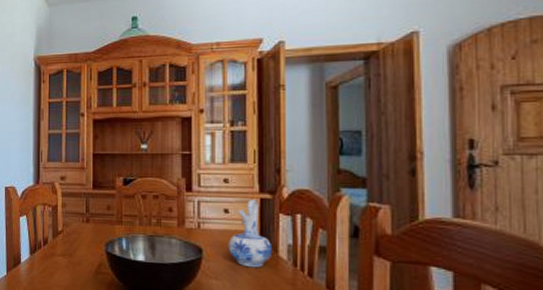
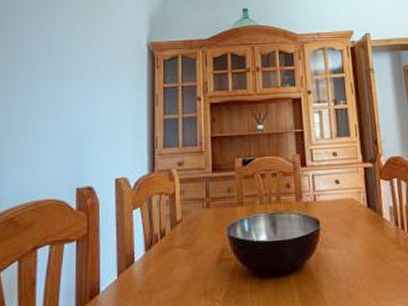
ceramic pitcher: present [227,200,273,268] -> none [341,169,379,233]

